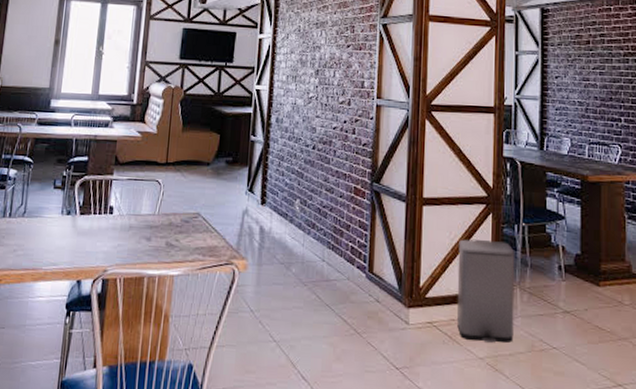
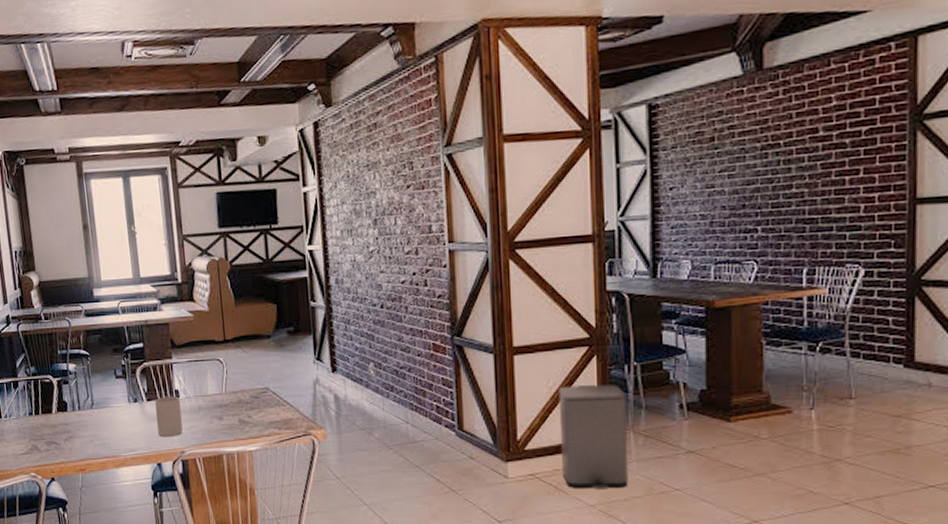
cup: none [83,212,114,253] -> present [155,396,183,436]

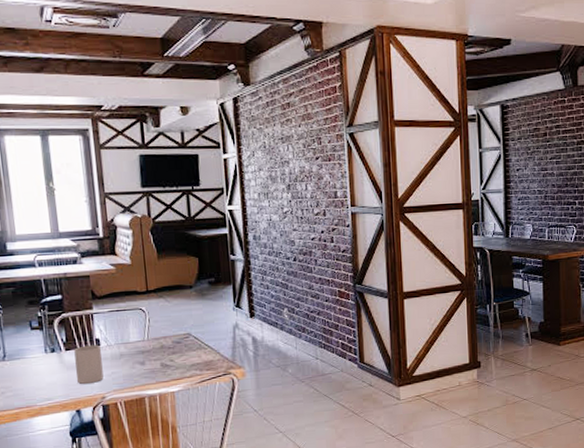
pedal bin: present [558,385,628,489] -> none [438,320,491,404]

